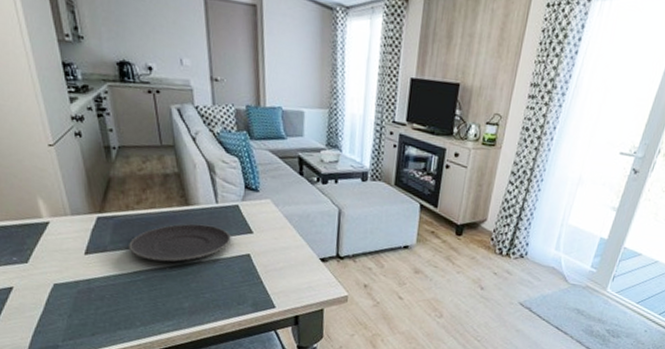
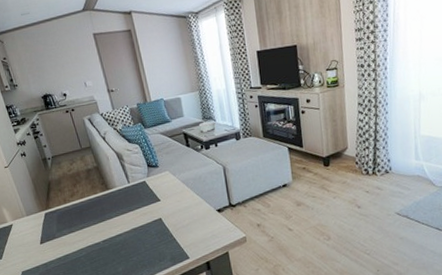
plate: present [129,223,232,263] -> none [70,201,145,239]

